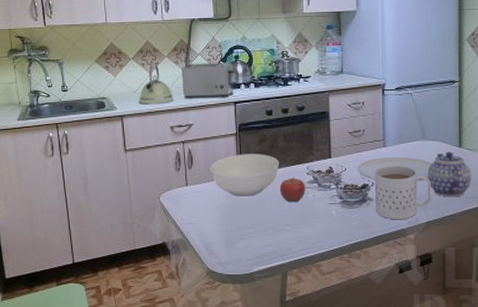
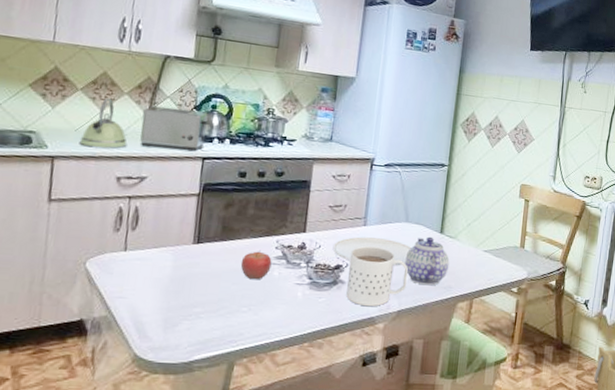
bowl: present [210,154,279,196] -> none [158,218,245,269]

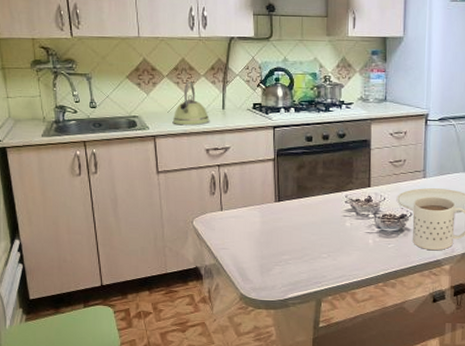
toaster: present [140,105,208,152] -> none [219,84,274,122]
fruit: present [240,250,272,280] -> none [317,204,343,231]

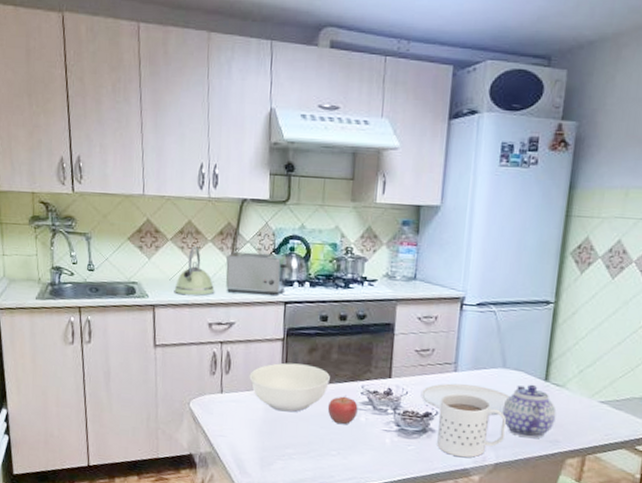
toaster: none [219,84,274,122] -> present [225,251,288,297]
bowl: none [246,180,317,223] -> present [249,362,330,412]
fruit: none [317,204,343,231] -> present [327,395,358,425]

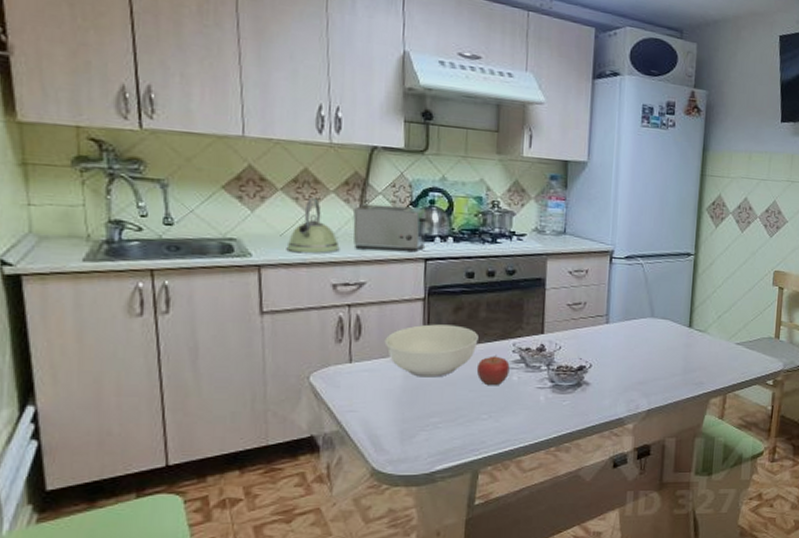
plate: present [420,383,510,416] -> none [574,335,659,364]
mug: present [437,393,506,458] -> none [592,345,656,408]
teapot: present [502,384,557,439] -> none [652,331,700,383]

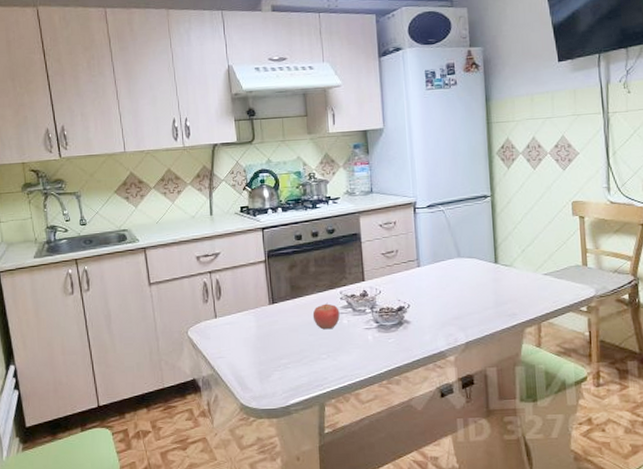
kettle: present [286,197,340,254] -> none [161,191,199,235]
toaster: present [353,203,427,253] -> none [205,187,261,228]
bowl: present [384,324,478,378] -> none [239,280,311,326]

